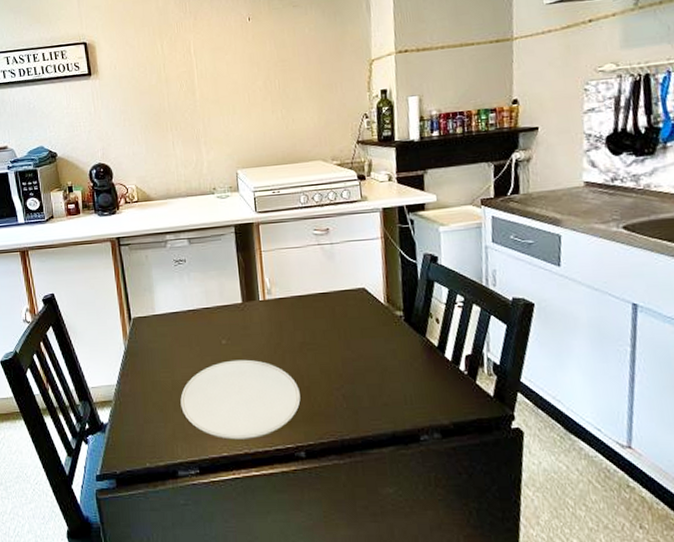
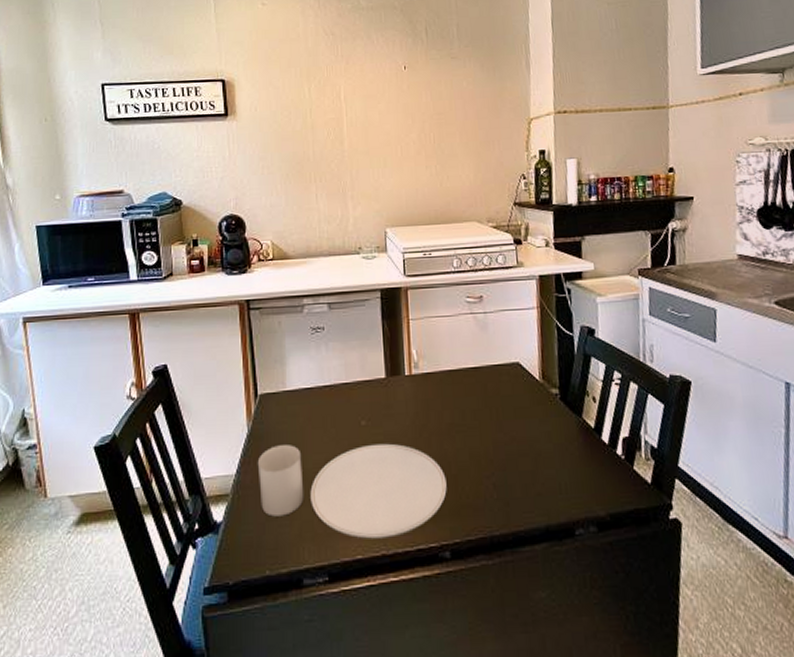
cup: none [134,360,176,420] -> present [257,445,304,517]

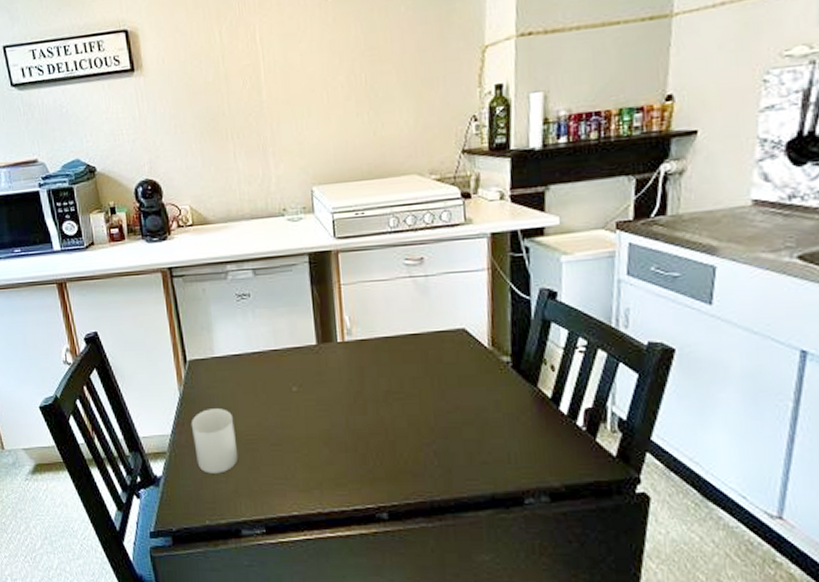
plate: present [310,443,447,539] -> none [244,409,384,498]

